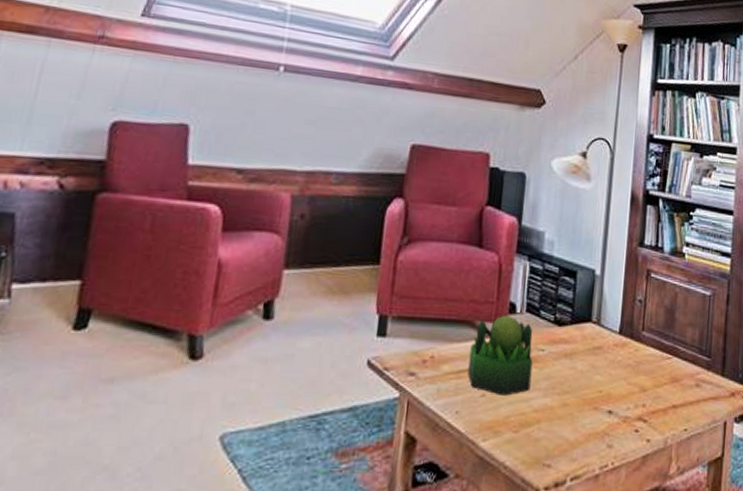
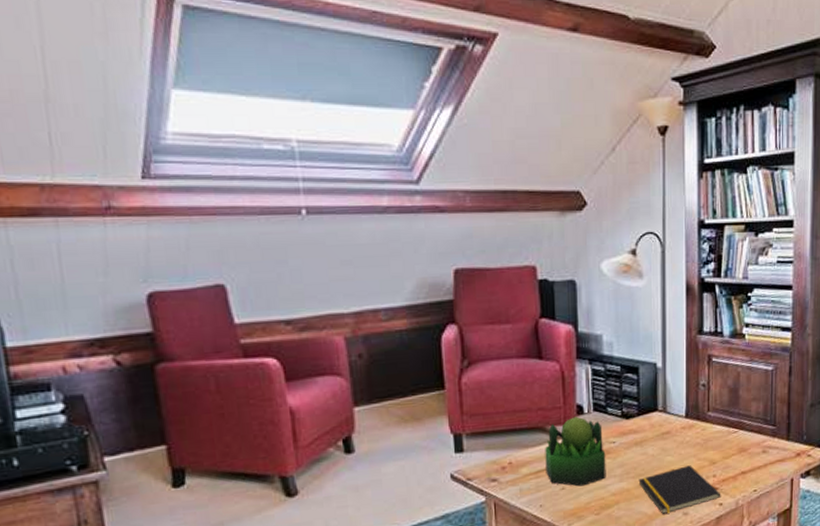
notepad: none [563,389,650,443] -> present [638,465,721,514]

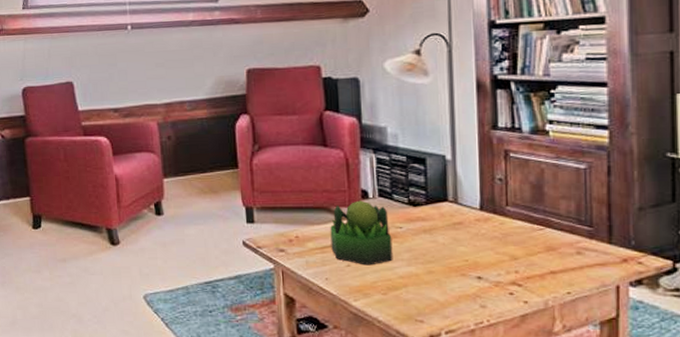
notepad: present [638,465,721,514] -> none [428,258,526,303]

